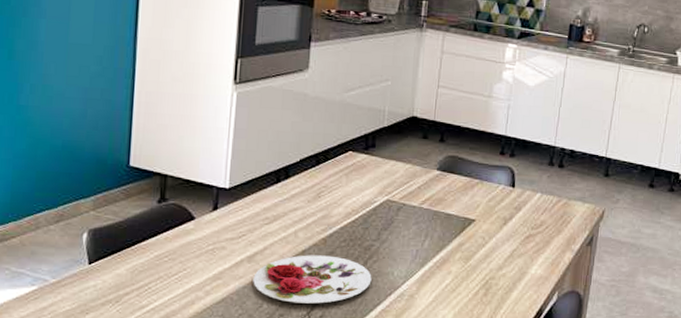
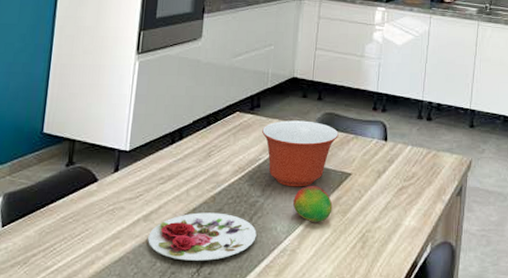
mixing bowl: none [378,162,462,232] -> present [262,120,339,187]
fruit: none [412,230,454,268] -> present [293,185,333,222]

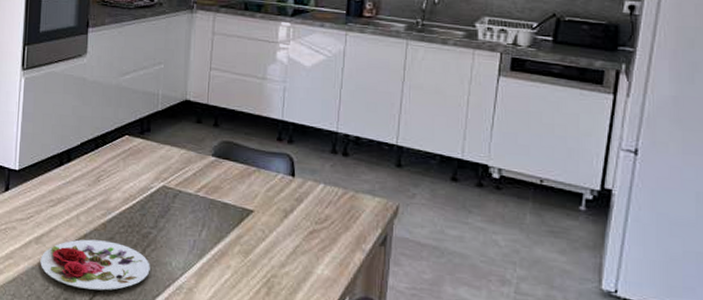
mixing bowl: present [262,120,339,187] -> none [153,147,238,222]
fruit: present [293,185,333,222] -> none [189,220,233,261]

